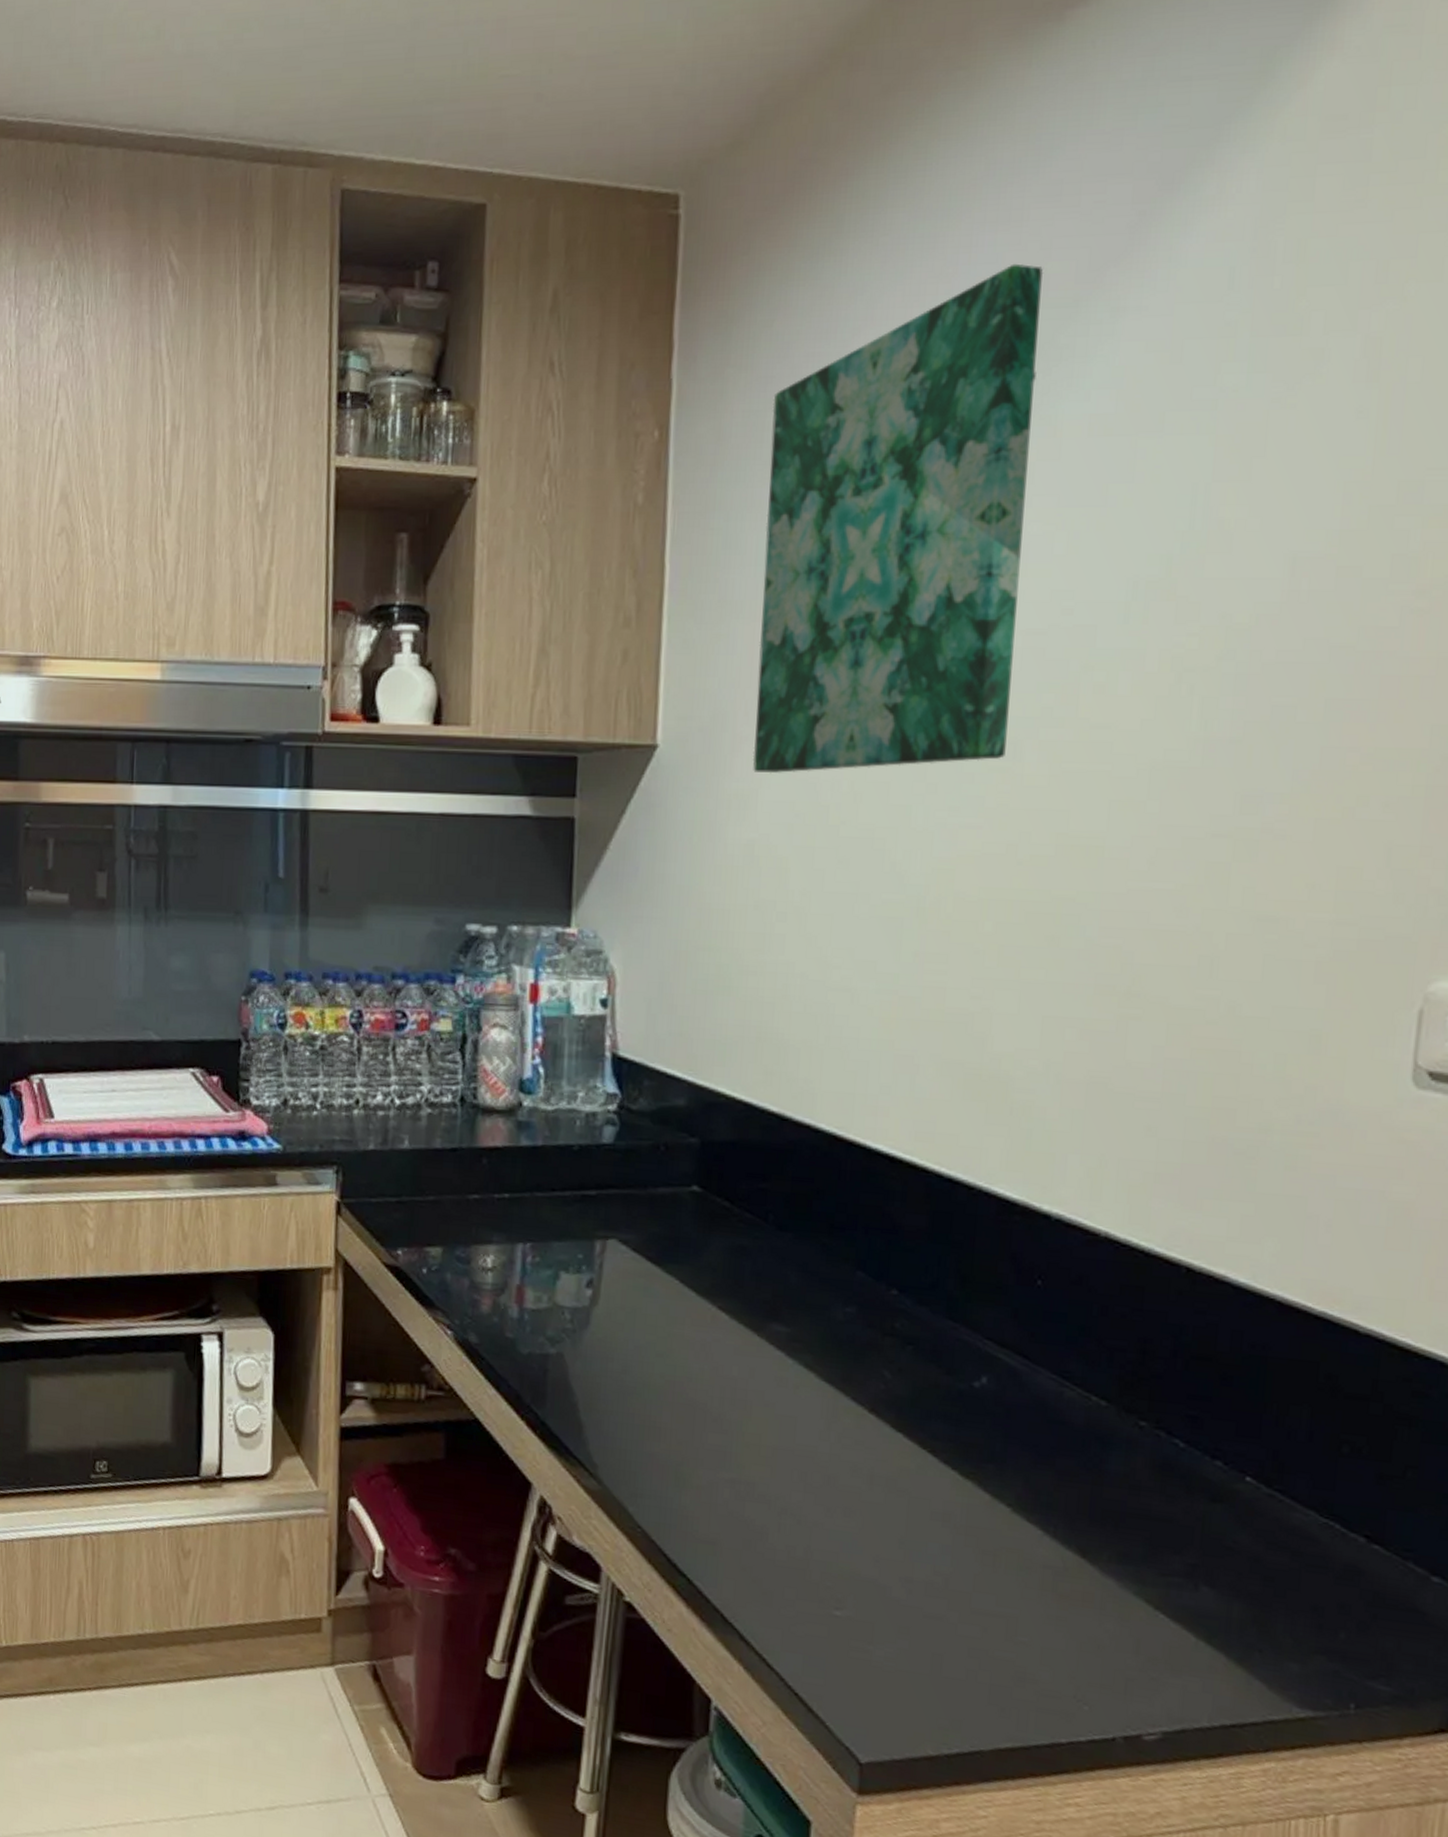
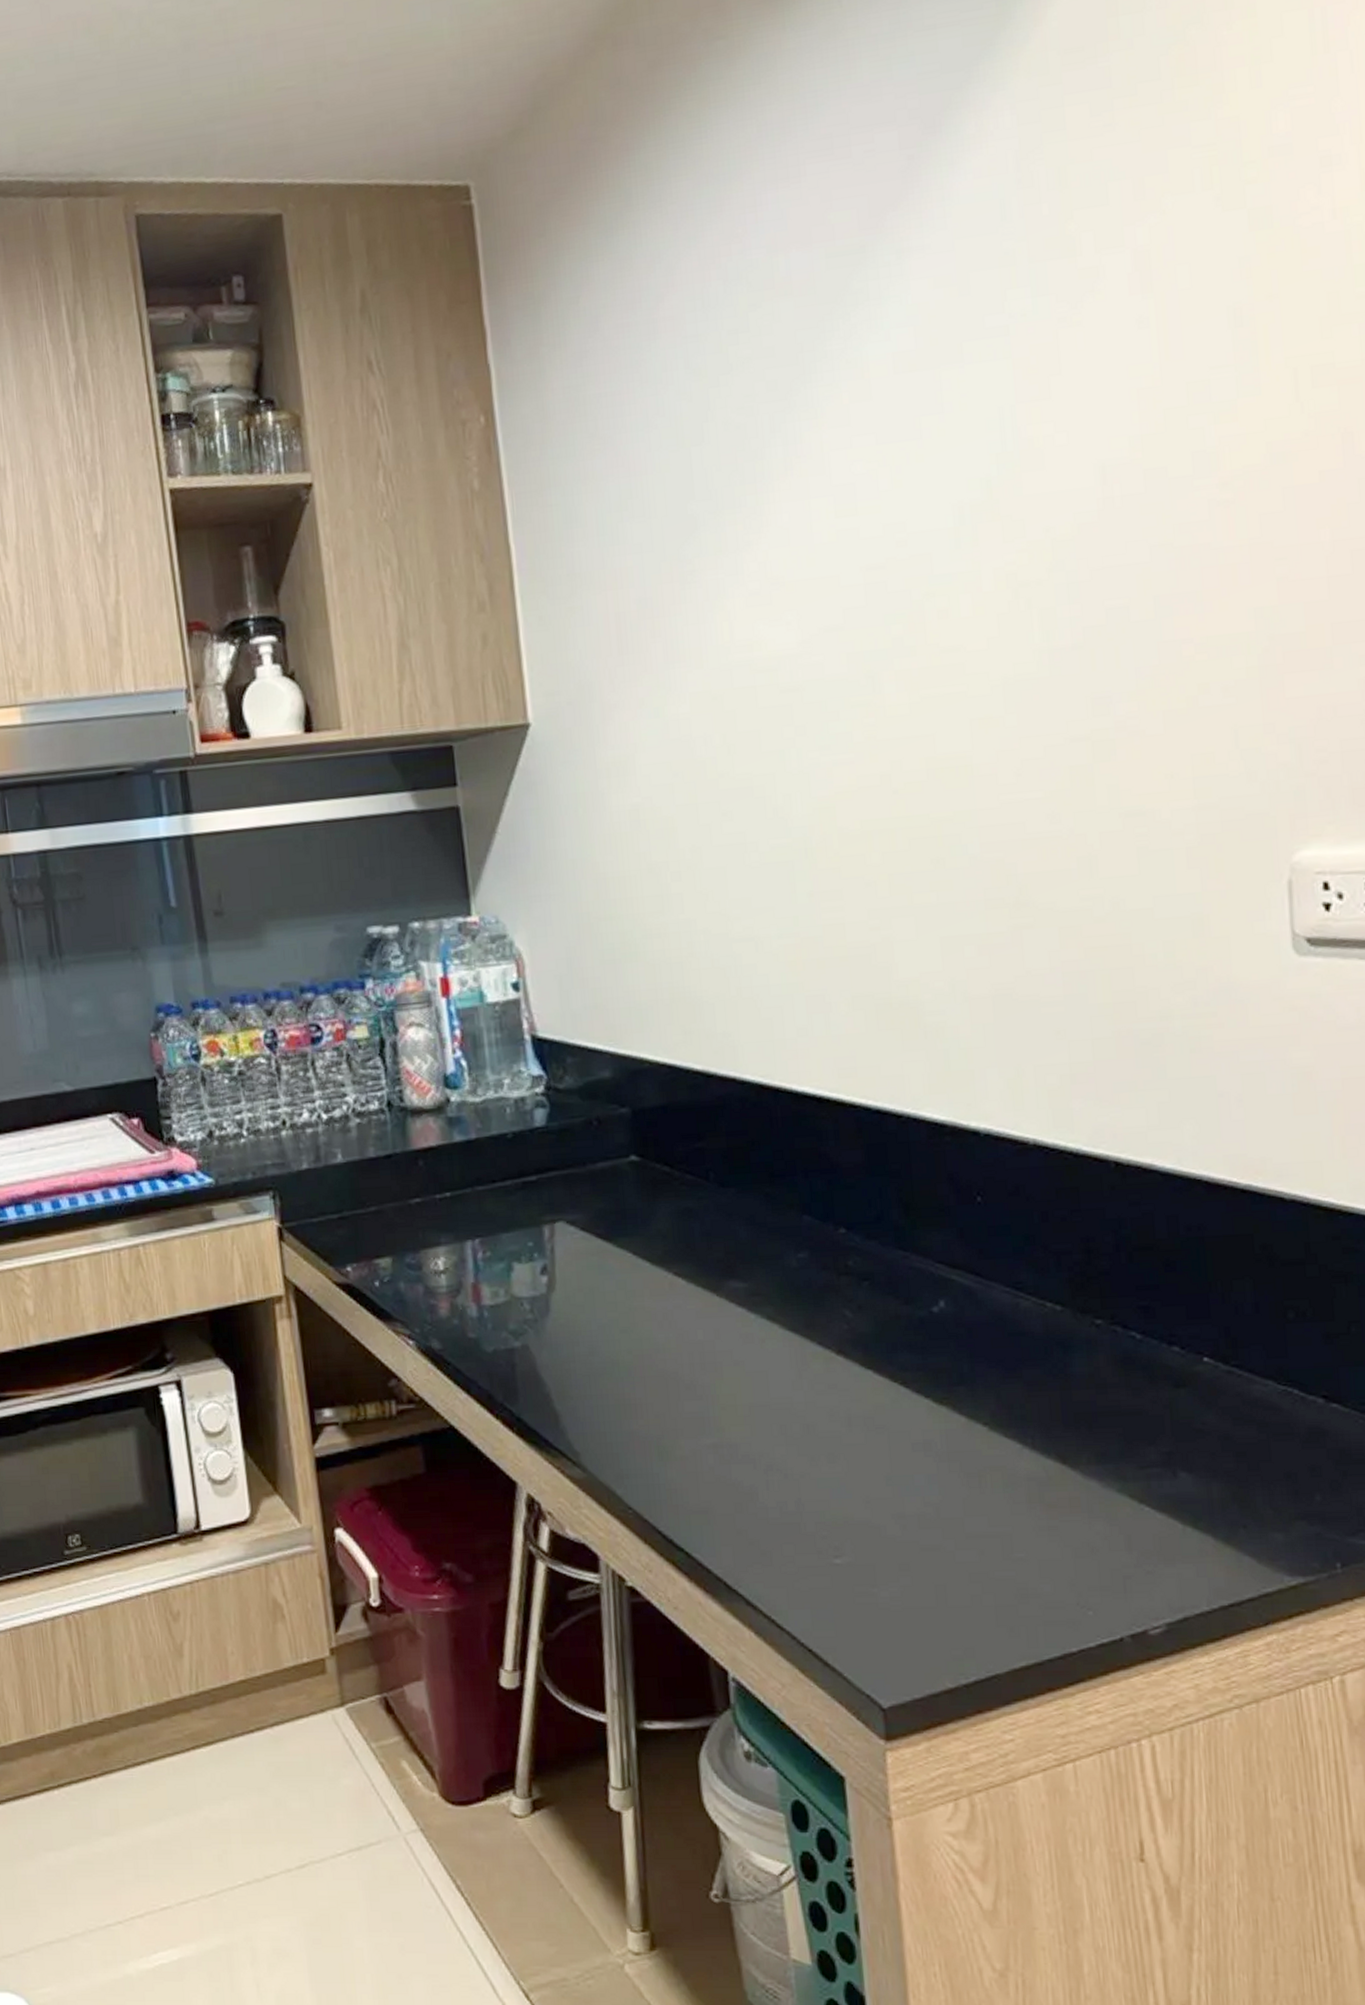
wall art: present [752,263,1044,774] -> none [590,217,865,738]

